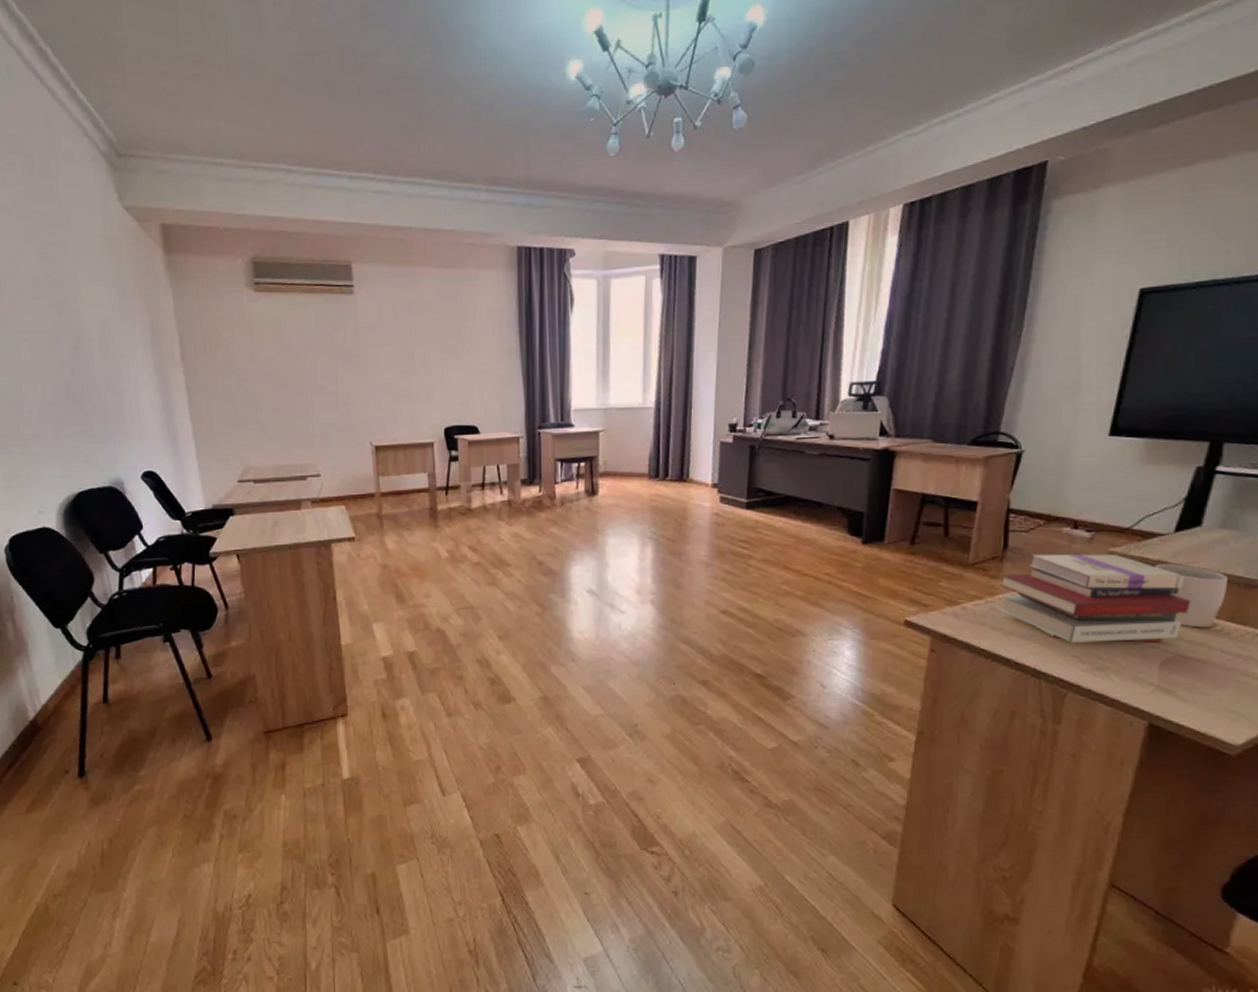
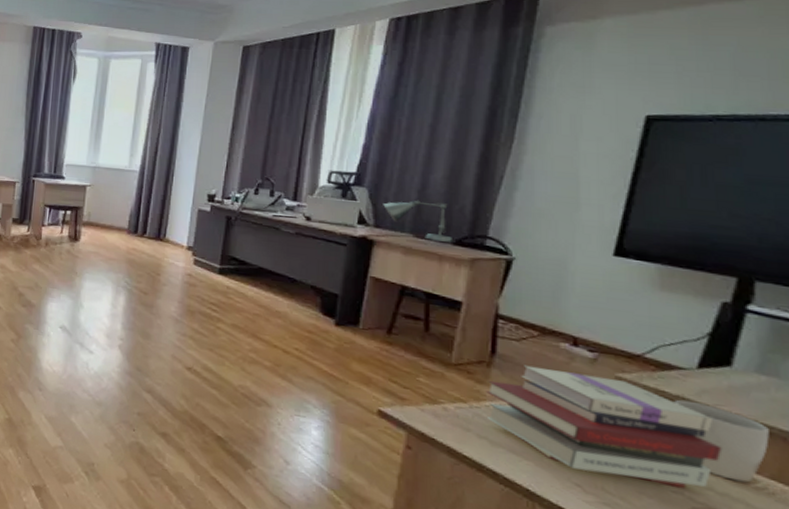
desk lamp: none [903,403,972,444] -> present [383,200,457,244]

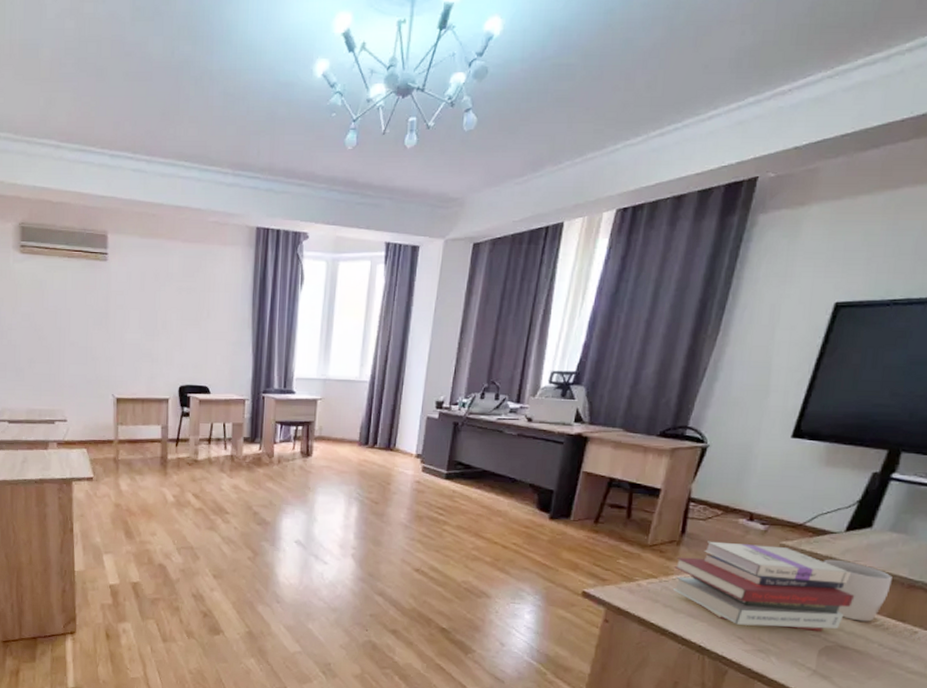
desk lamp: present [383,200,457,244] -> none [598,395,661,436]

